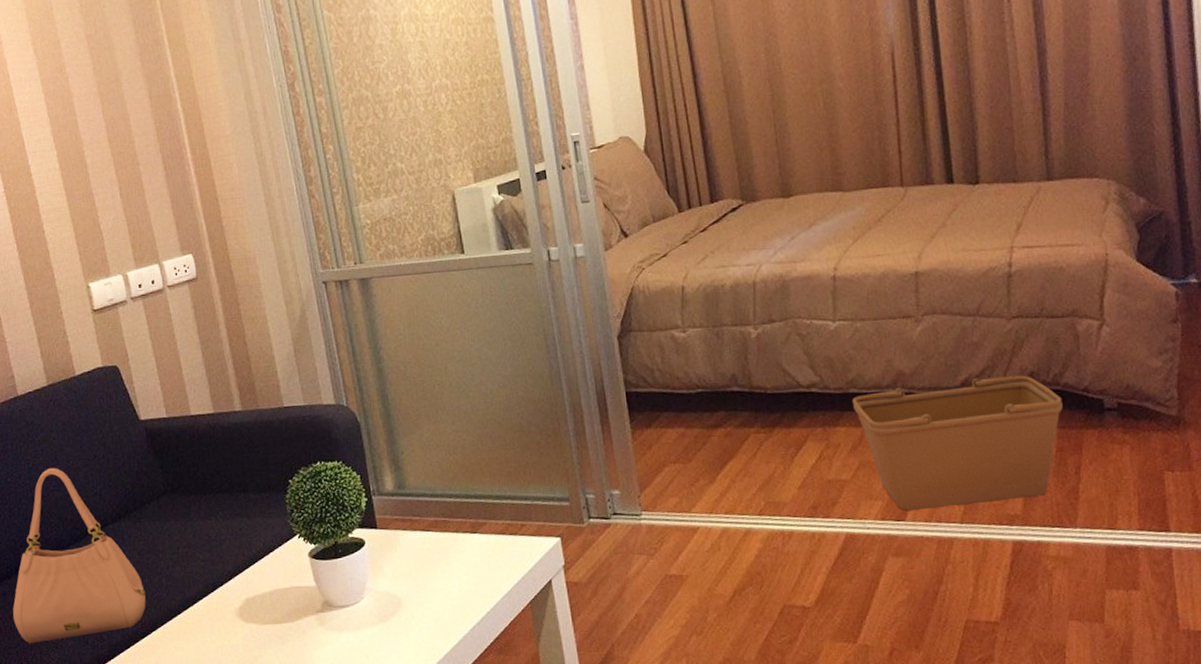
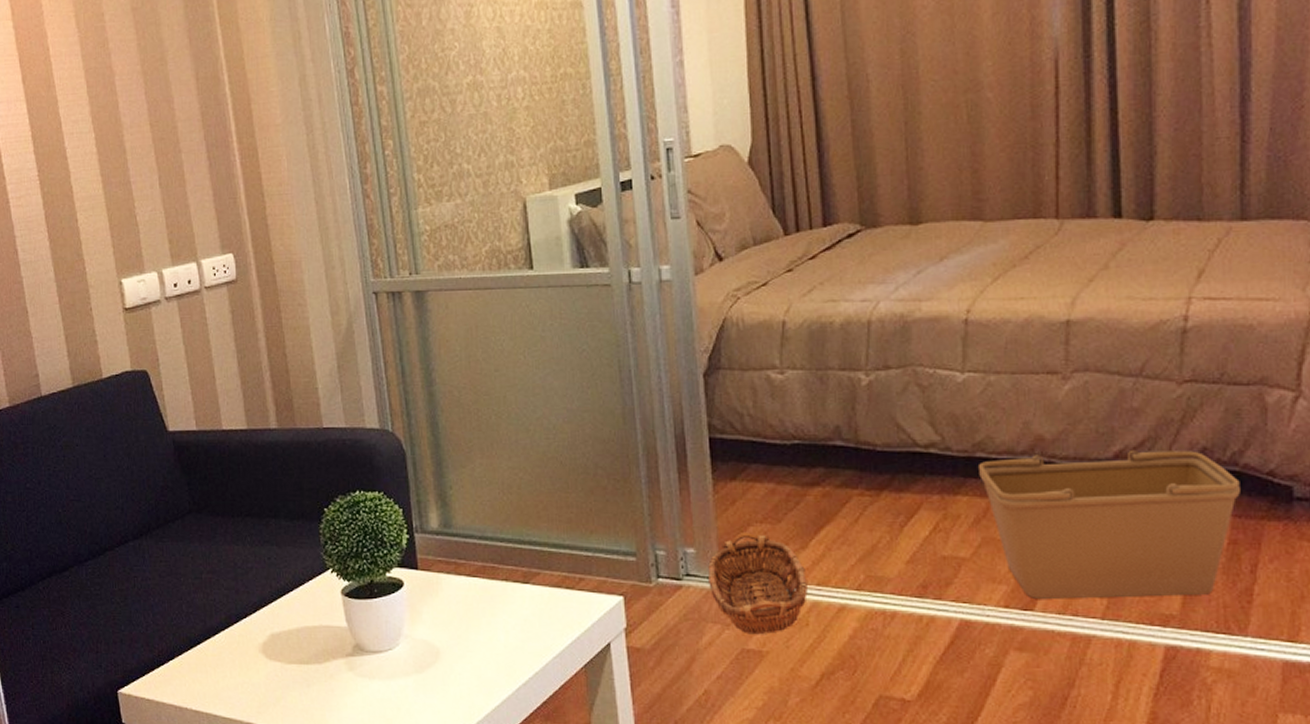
handbag: present [12,467,146,644] -> none [25,475,164,662]
basket: none [632,472,718,562] -> present [708,533,808,635]

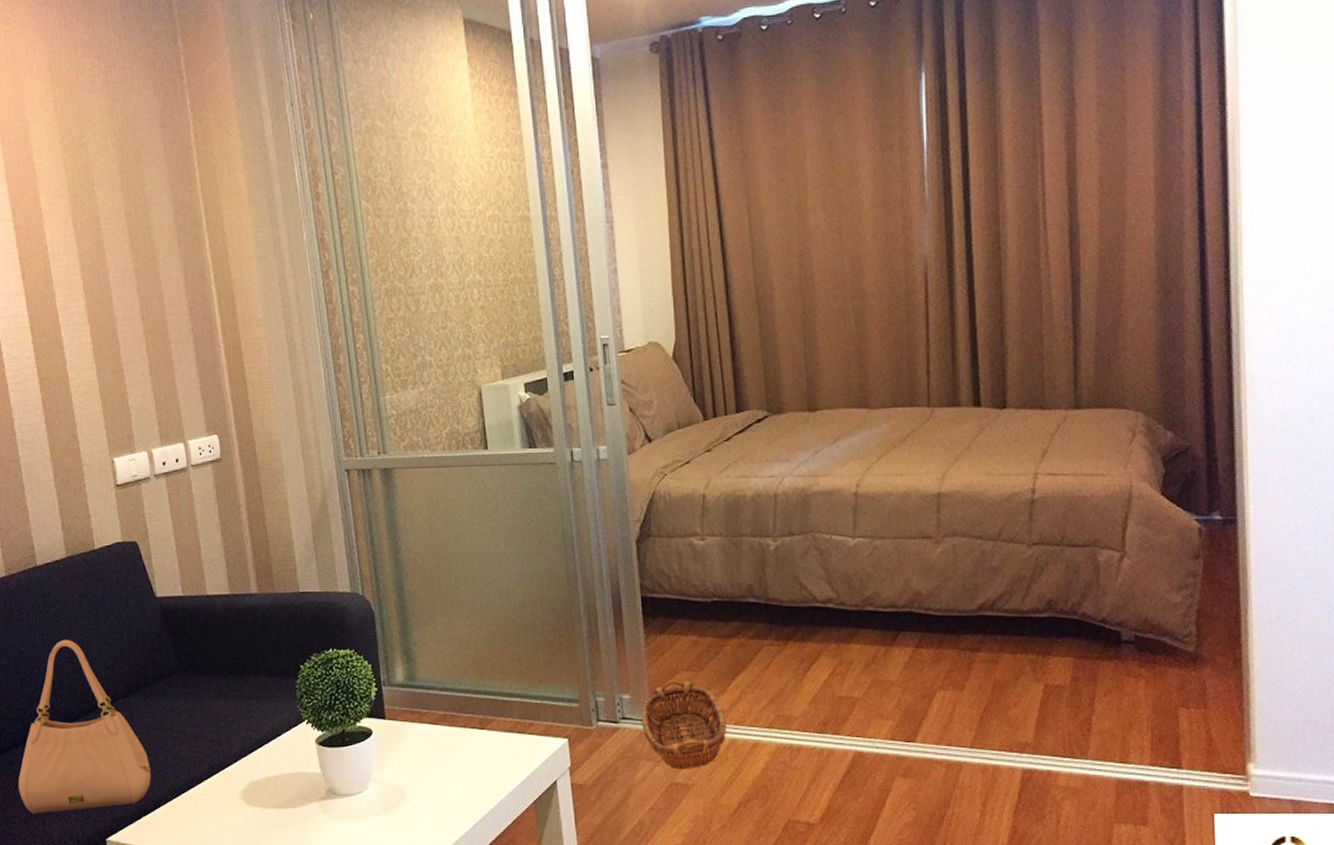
handbag: none [25,475,164,662] -> present [18,639,151,814]
bicycle basket: present [977,449,1240,599] -> none [867,602,1080,732]

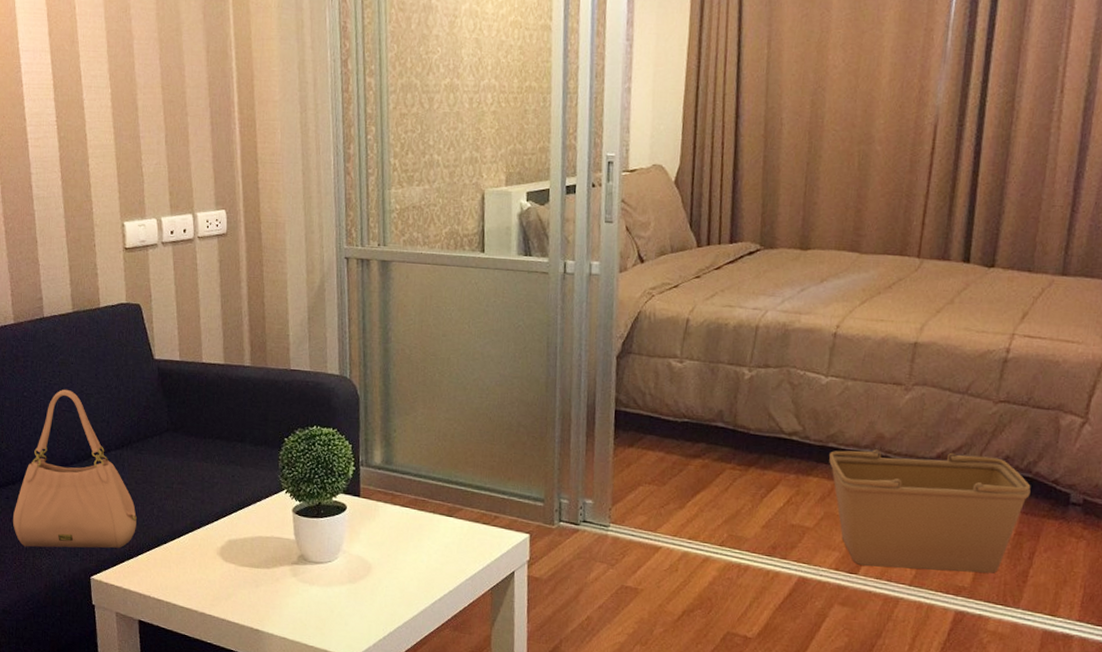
basket: present [641,680,727,770] -> none [601,490,681,576]
bicycle basket: none [867,602,1080,732] -> present [828,449,1031,574]

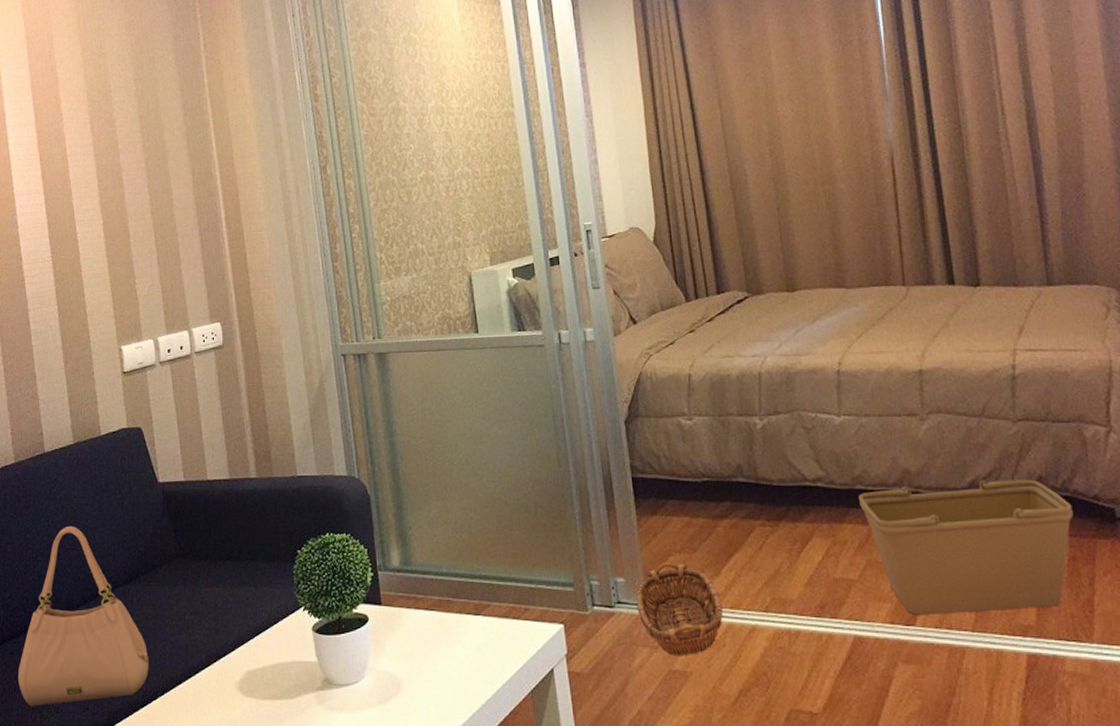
basket: none [601,490,681,576] -> present [636,562,723,656]

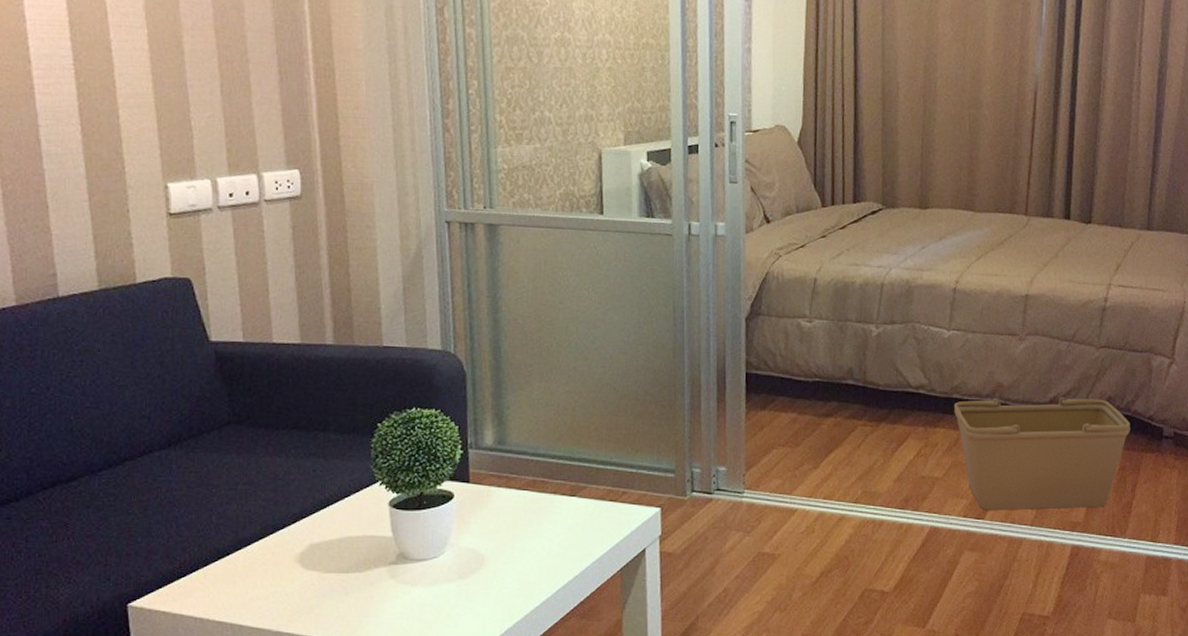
handbag: present [17,525,149,707] -> none [16,381,189,576]
basket: present [636,562,723,656] -> none [735,454,816,540]

